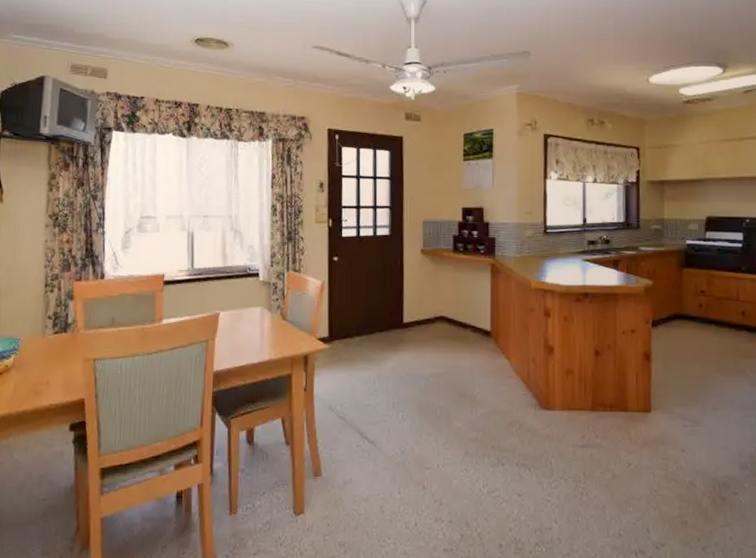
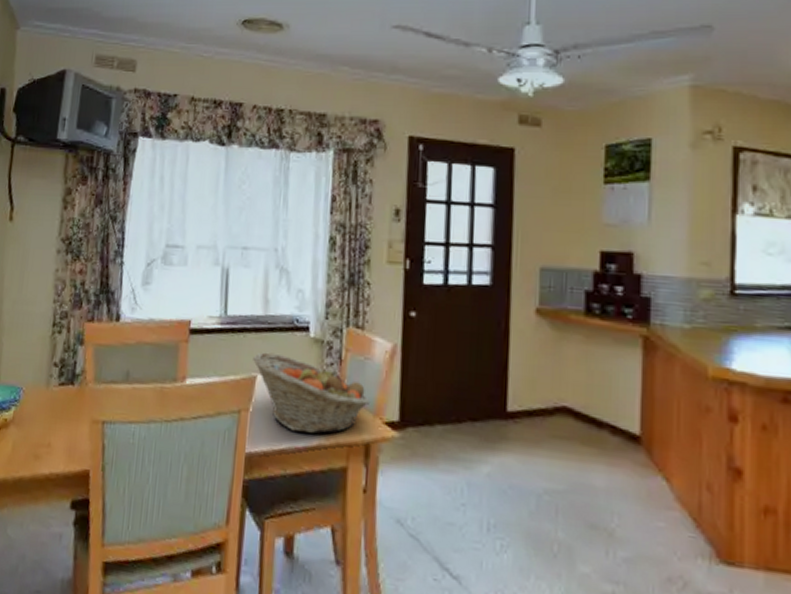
fruit basket: none [216,294,307,352] -> present [253,352,371,434]

